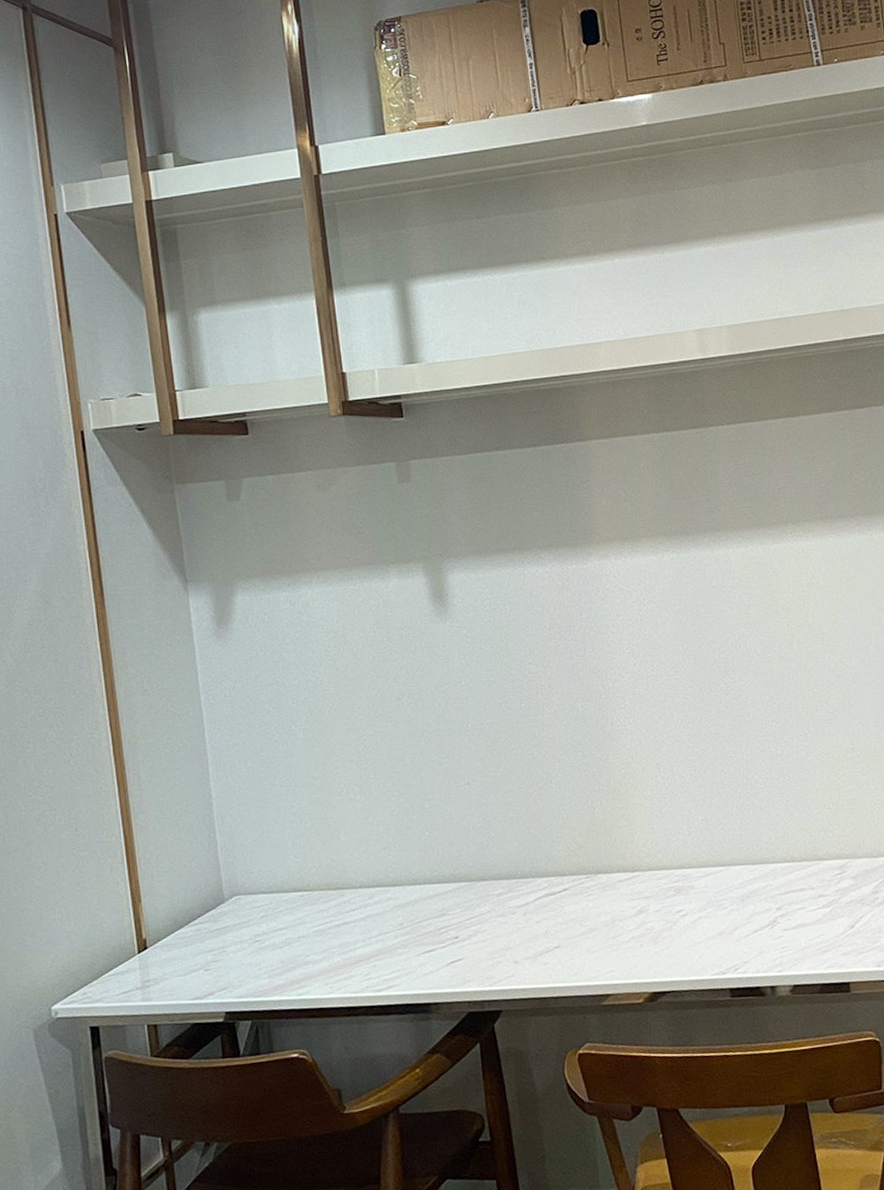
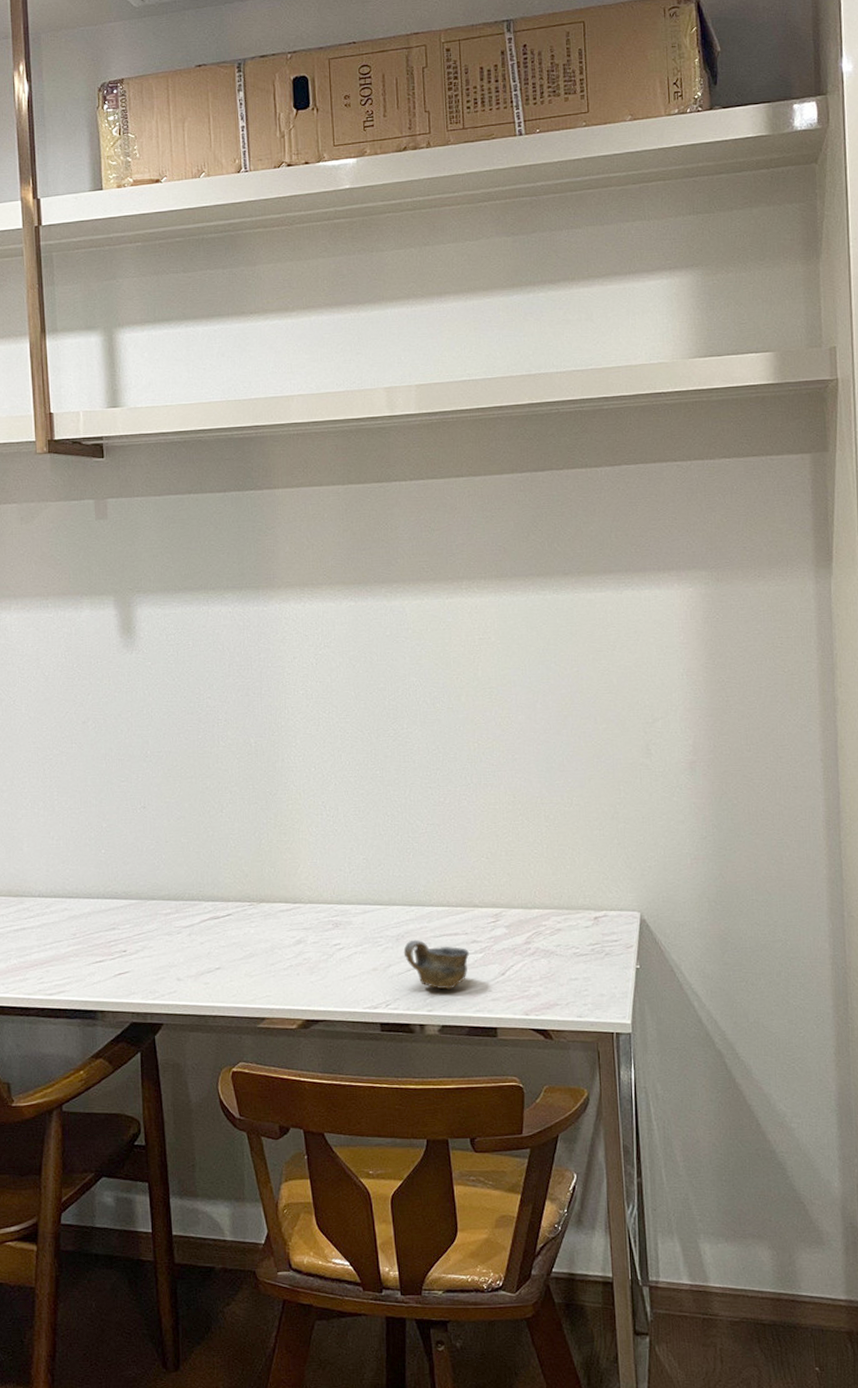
cup: none [749,899,818,948] -> present [403,939,470,990]

